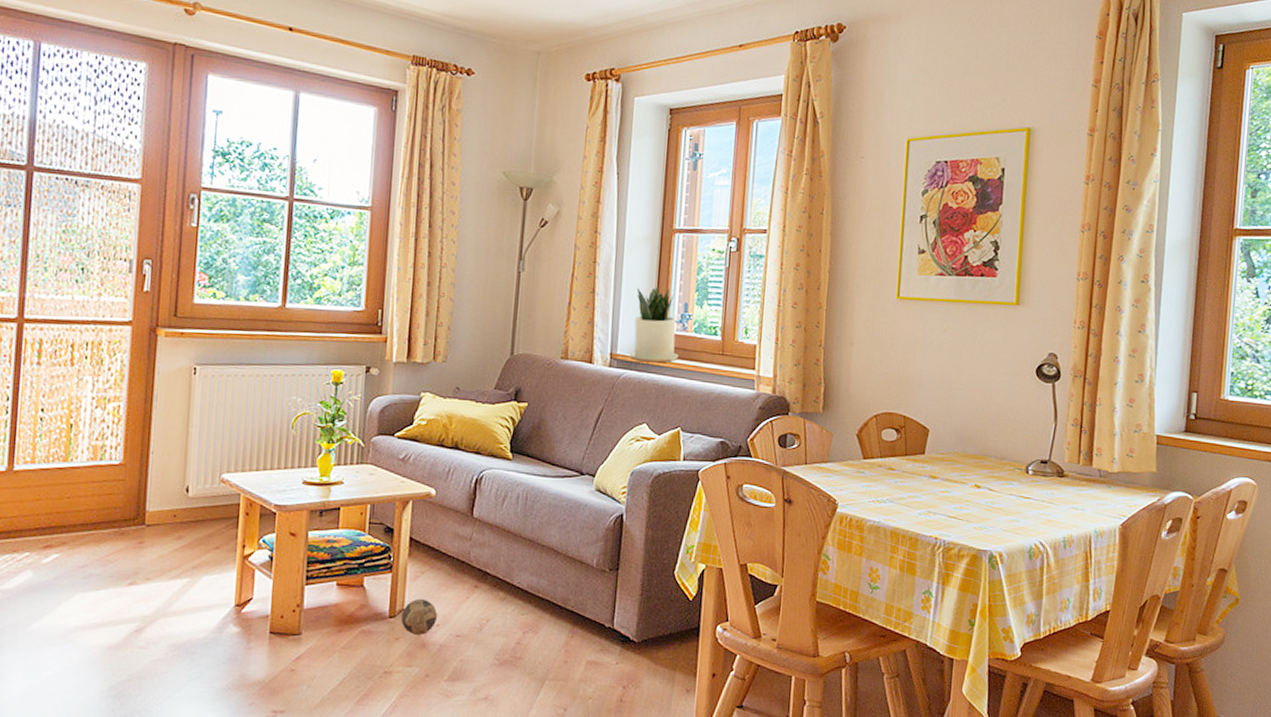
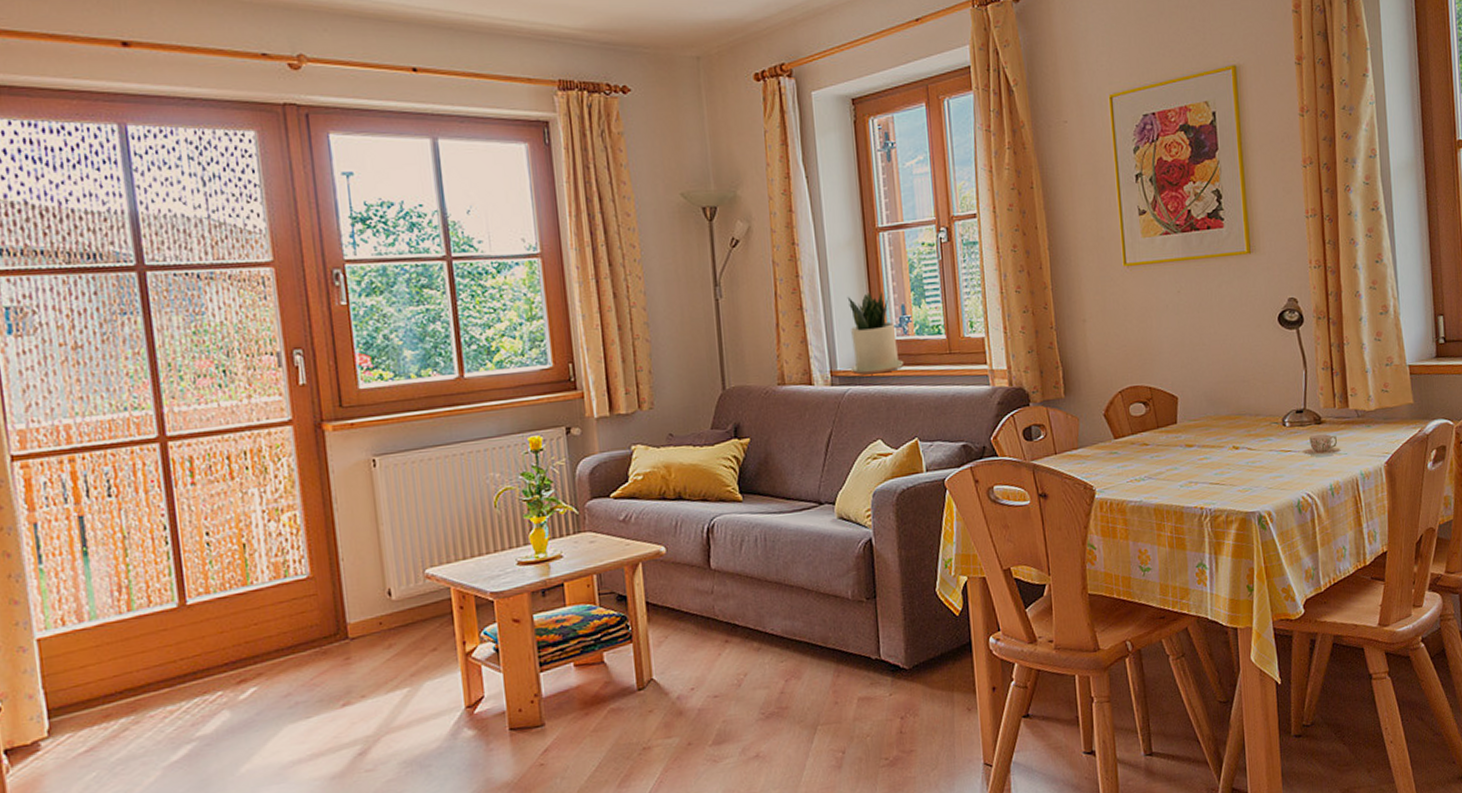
ball: present [401,598,438,635] -> none [651,664,691,704]
teacup: none [1040,486,1079,510] -> present [1302,434,1341,458]

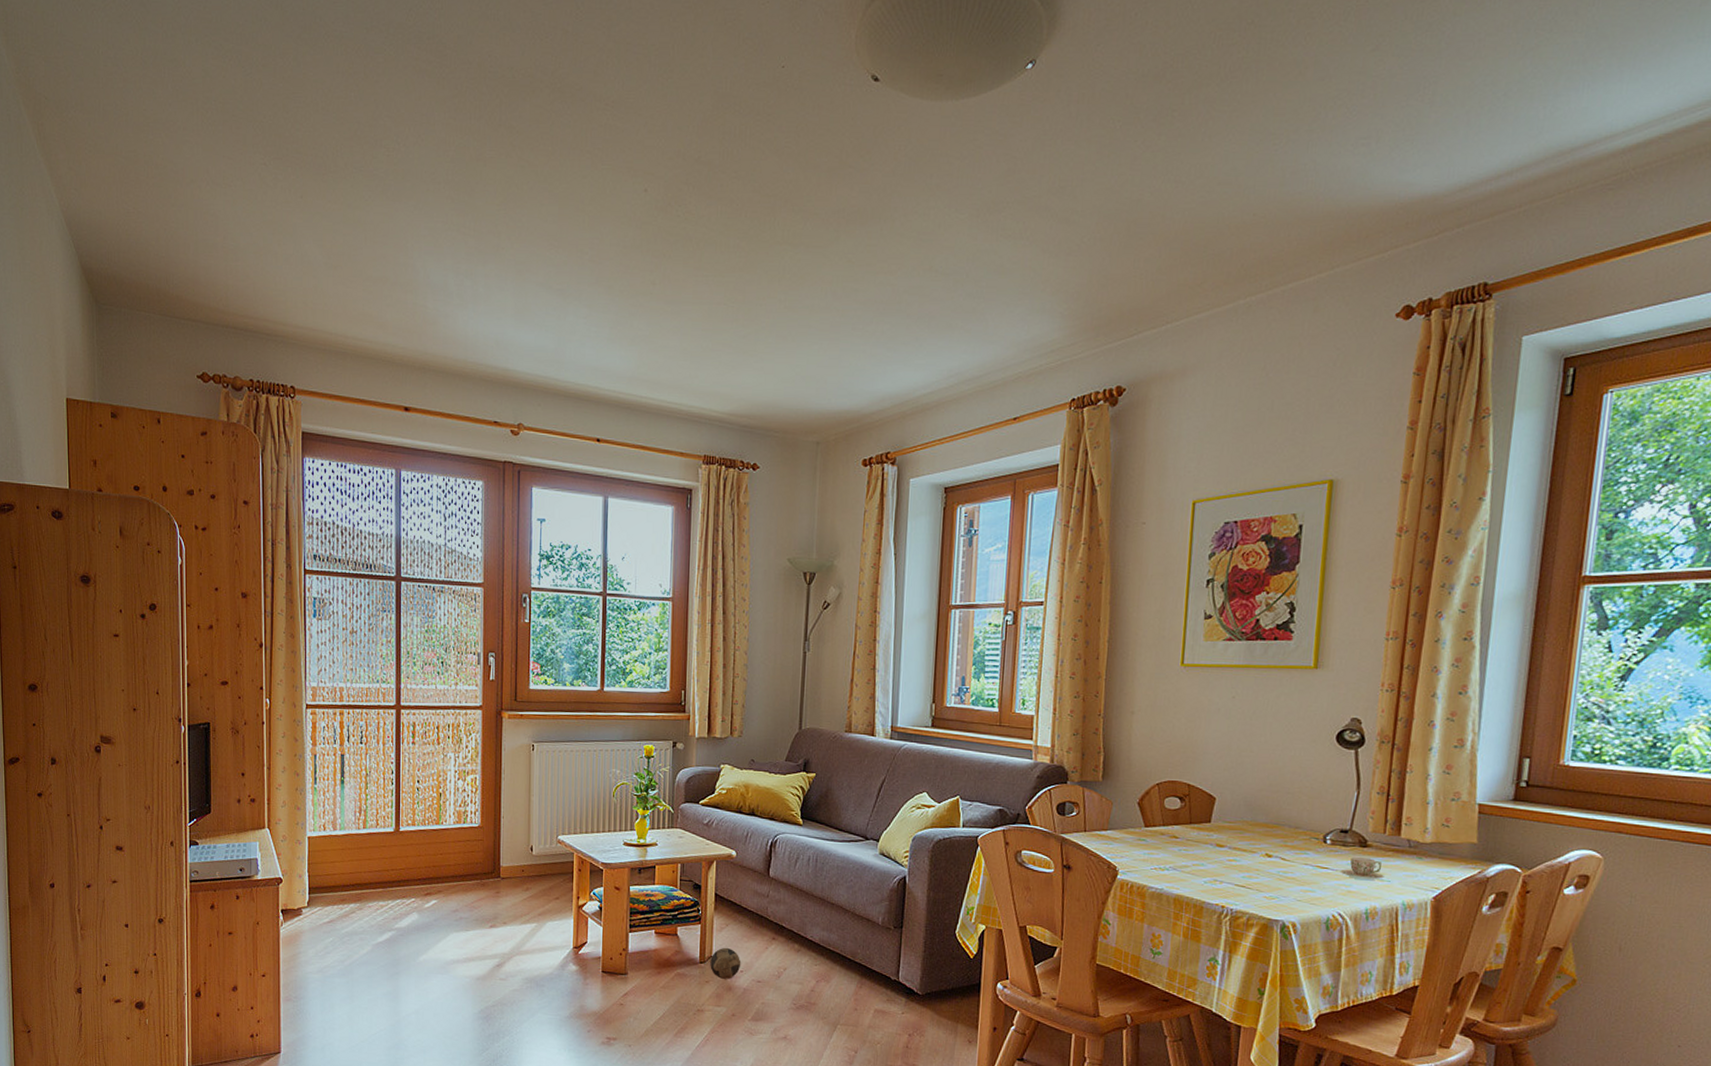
ball: none [651,664,691,704] -> present [710,947,741,979]
planter: present [847,292,904,375] -> none [910,662,957,735]

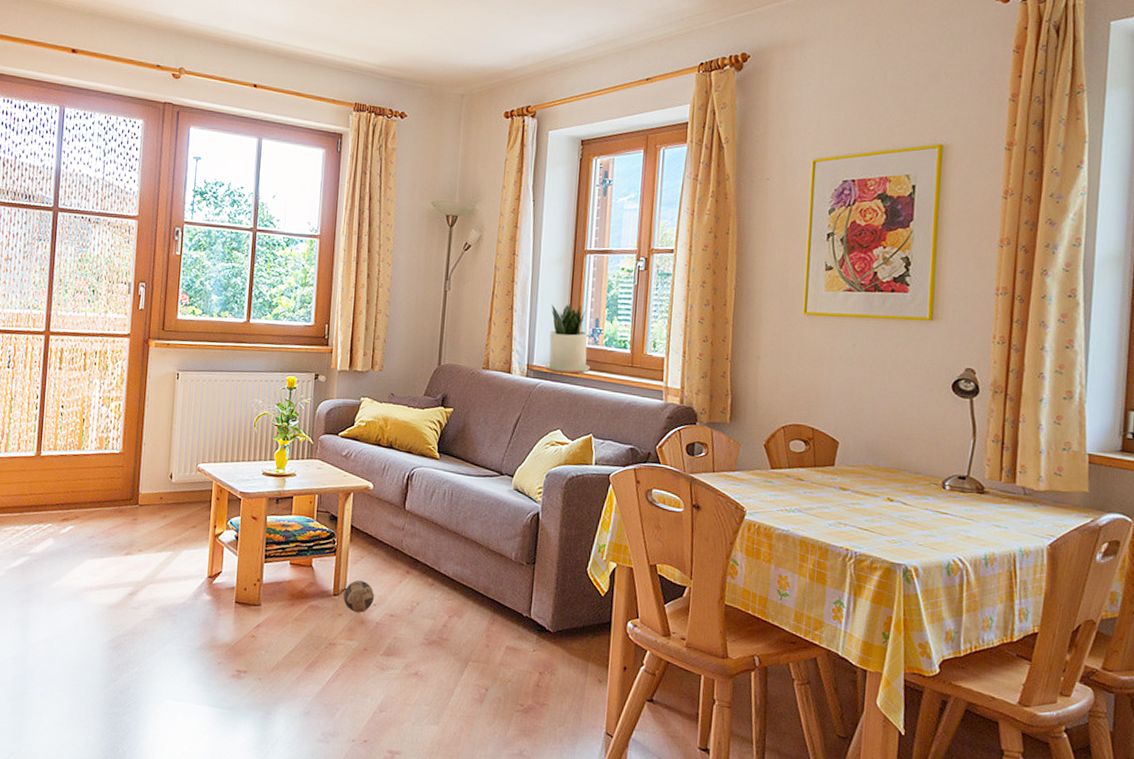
planter: none [910,662,957,735] -> present [545,304,591,374]
teacup: present [1340,856,1384,881] -> none [959,502,1001,527]

